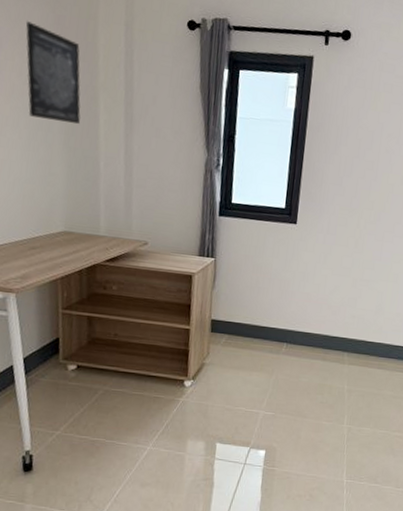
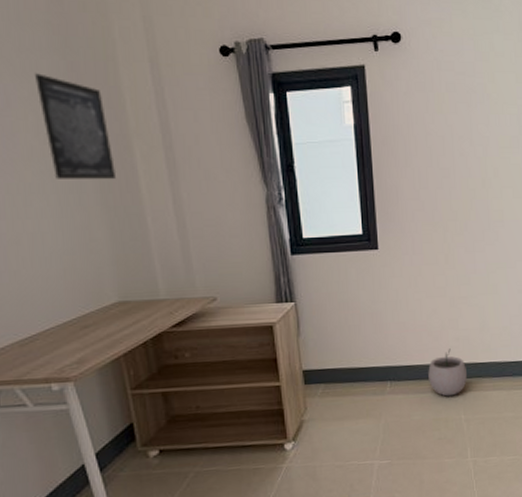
plant pot: none [321,324,357,367] -> present [428,349,468,397]

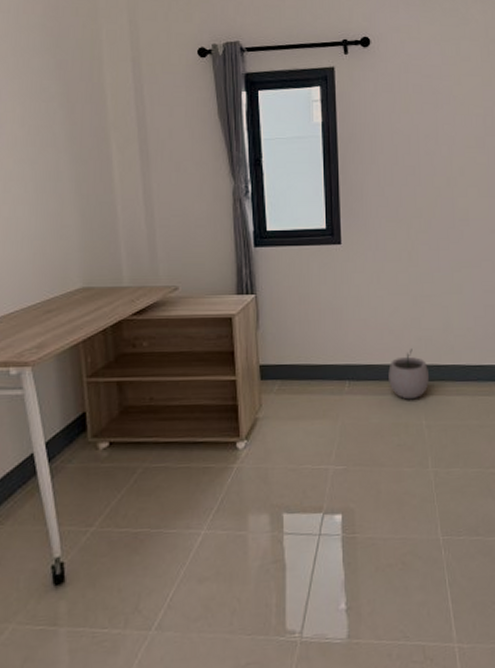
wall art: present [34,73,115,179] -> none [25,70,91,168]

